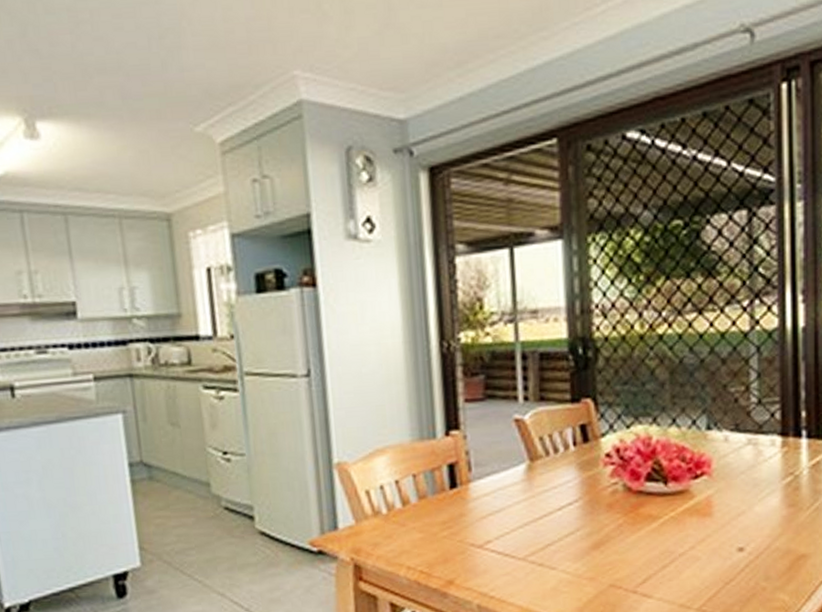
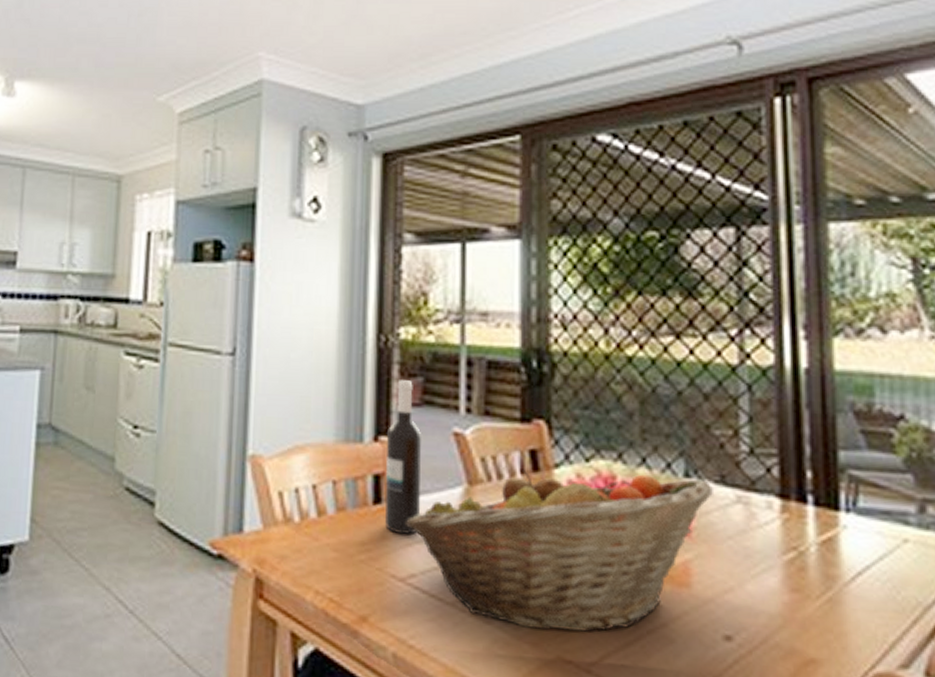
wine bottle: none [457,379,492,510] -> present [385,380,421,534]
fruit basket: none [479,430,729,568] -> present [406,469,713,633]

